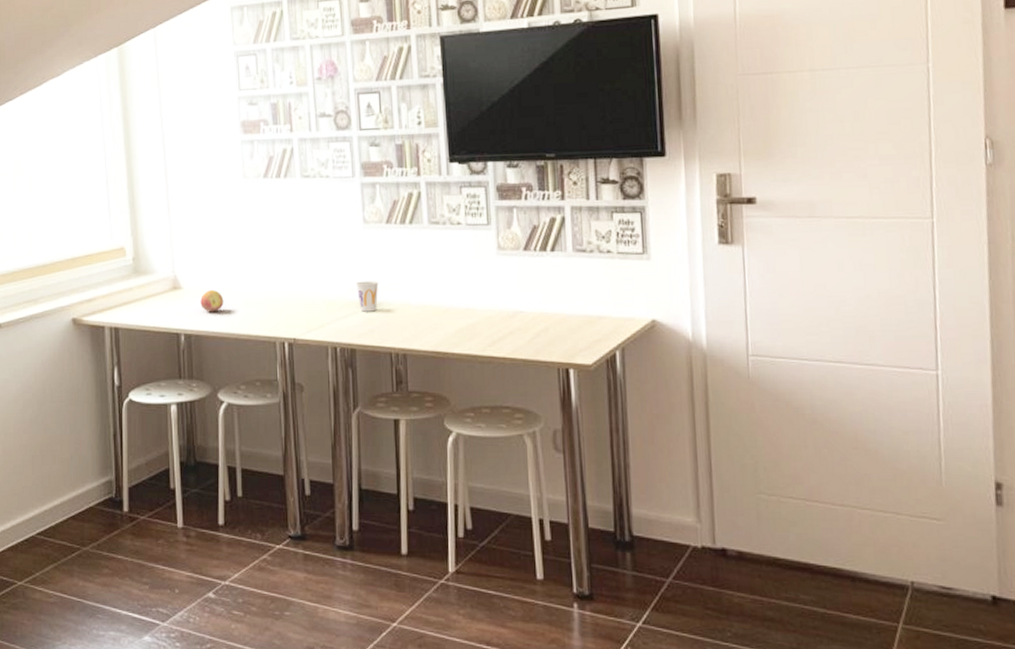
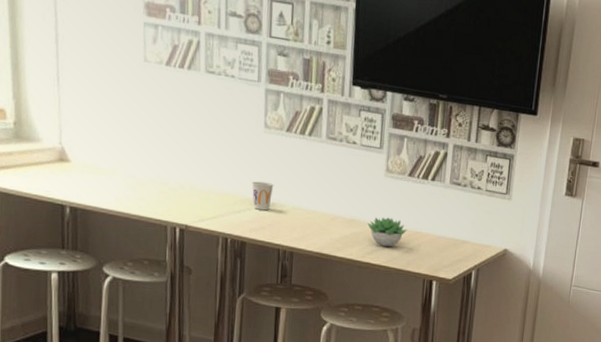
fruit: present [200,289,224,312] -> none [89,166,115,190]
succulent plant: none [484,301,530,335] -> present [367,217,407,247]

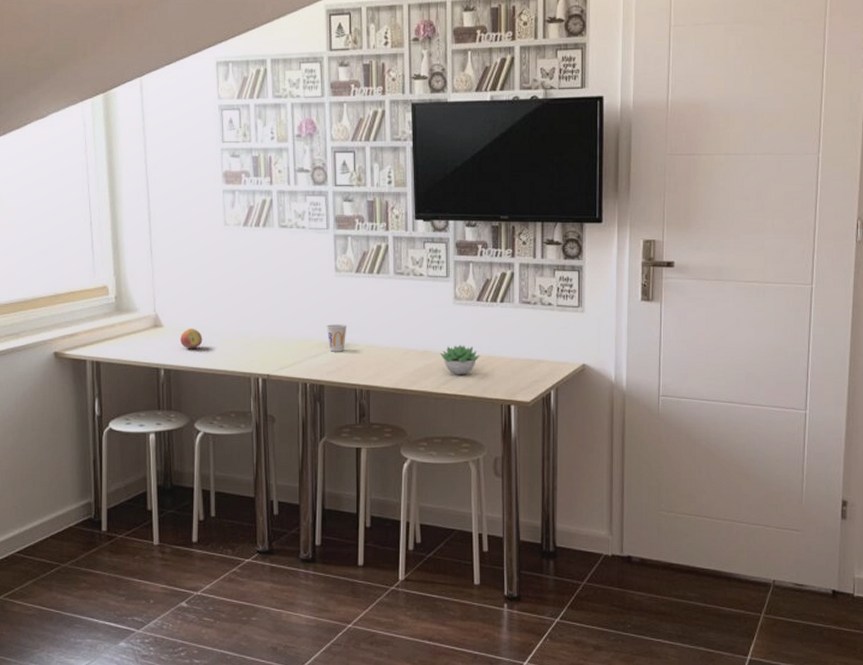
fruit: none [89,166,115,190] -> present [180,328,203,349]

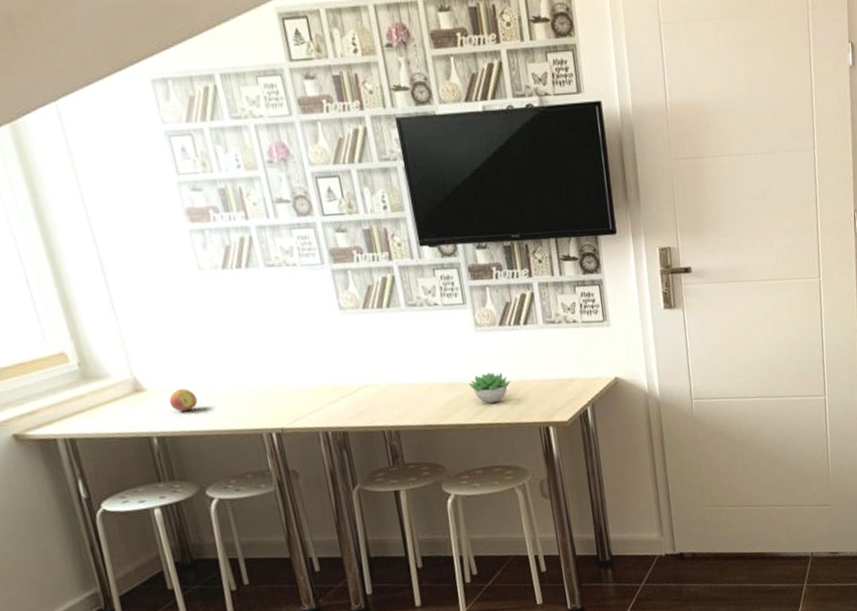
cup: present [326,324,347,352] -> none [339,365,365,396]

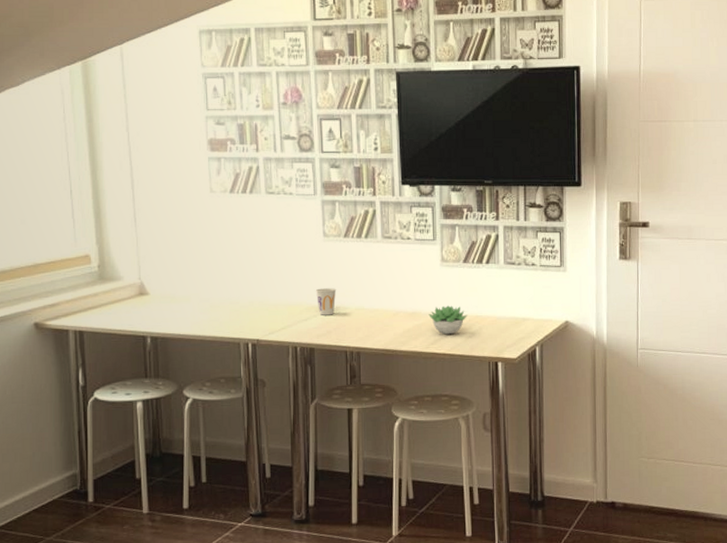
fruit: present [169,388,198,412] -> none [167,295,190,316]
cup: none [339,365,365,396] -> present [315,288,337,315]

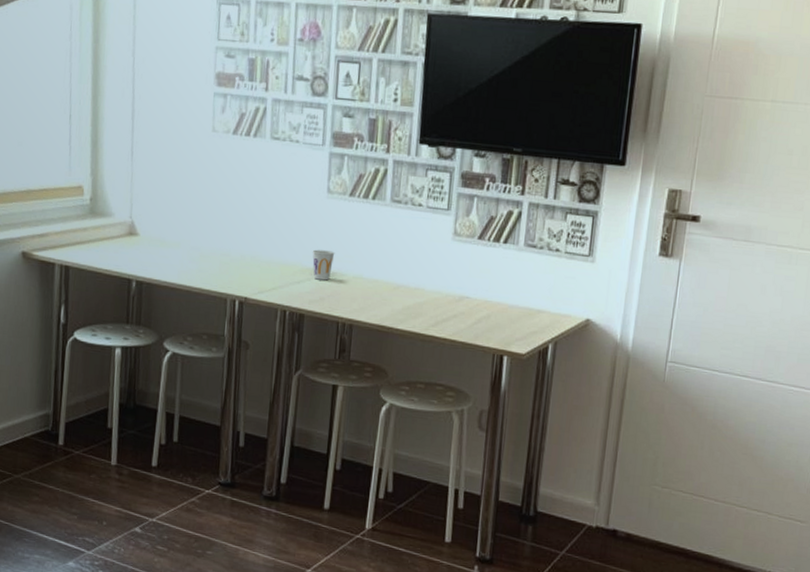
succulent plant: present [429,305,467,335] -> none [432,285,476,318]

